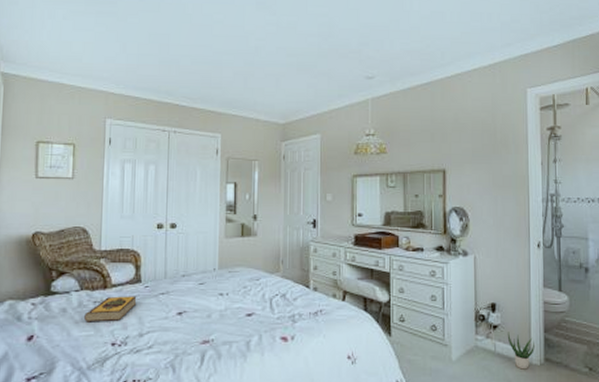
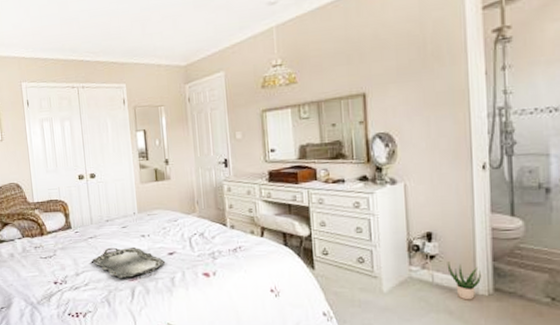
hardback book: present [84,296,137,322] -> none [29,241,70,265]
serving tray: none [161,305,243,342] -> present [93,247,166,279]

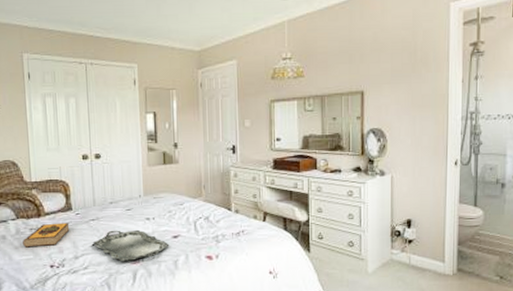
hardback book: none [29,241,70,265] -> present [23,222,70,248]
potted plant: present [447,262,481,300] -> none [422,246,448,279]

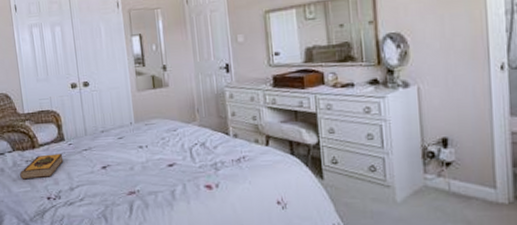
serving tray: present [94,230,170,262] -> none [88,159,165,193]

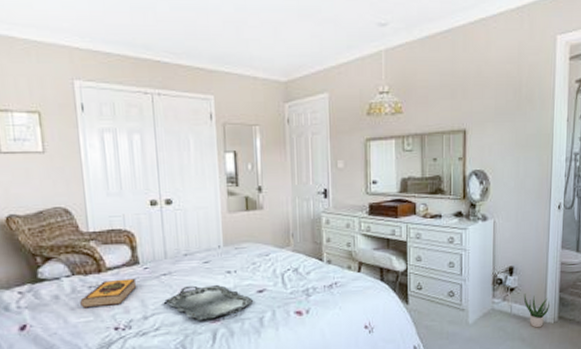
serving tray: none [88,159,165,193] -> present [166,285,254,321]
potted plant: none [464,169,501,209] -> present [523,293,549,328]

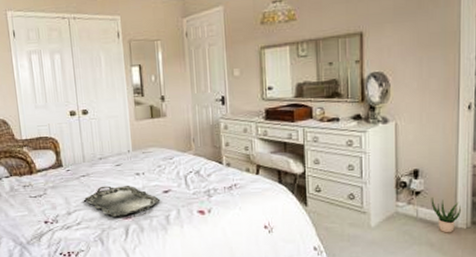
hardback book: present [80,278,137,308] -> none [17,179,62,204]

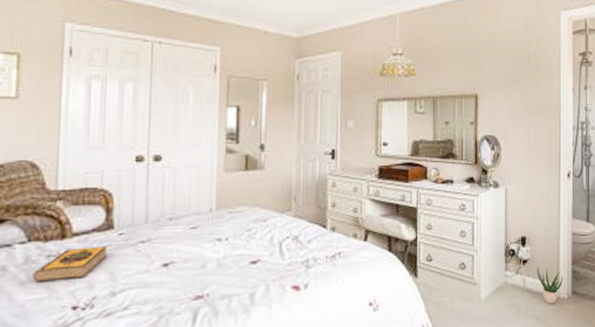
hardback book: none [17,179,62,204] -> present [33,246,108,283]
serving tray: present [85,185,161,218] -> none [141,255,246,298]

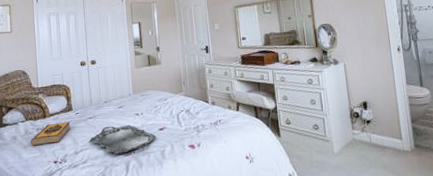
serving tray: none [141,255,246,298] -> present [91,125,157,155]
potted plant: present [536,266,563,304] -> none [379,125,405,156]

